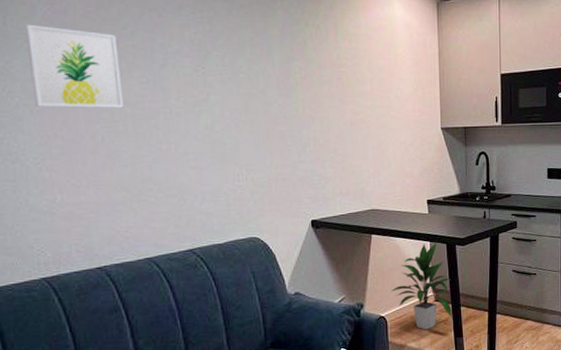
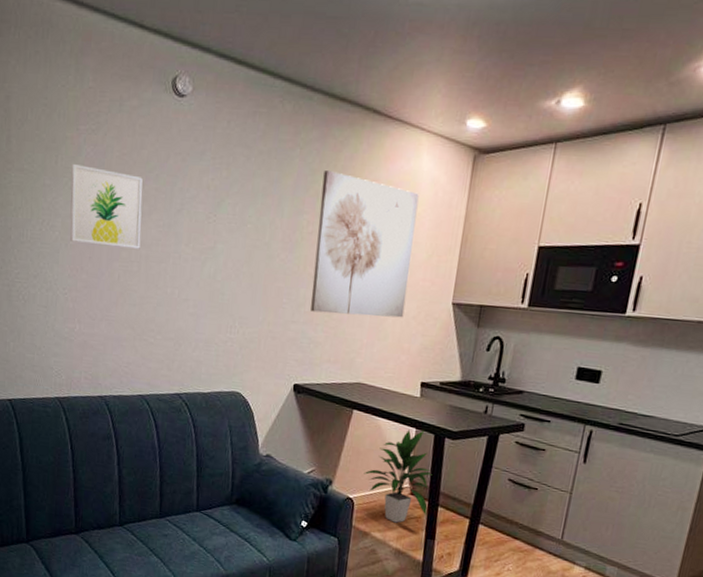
wall art: none [307,20,402,150] -> present [310,171,419,318]

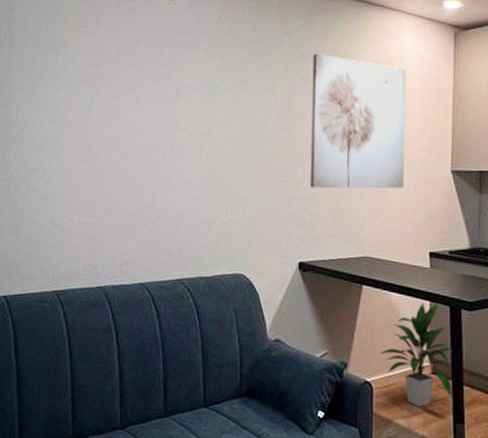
wall art: present [70,163,143,249] -> none [69,62,140,137]

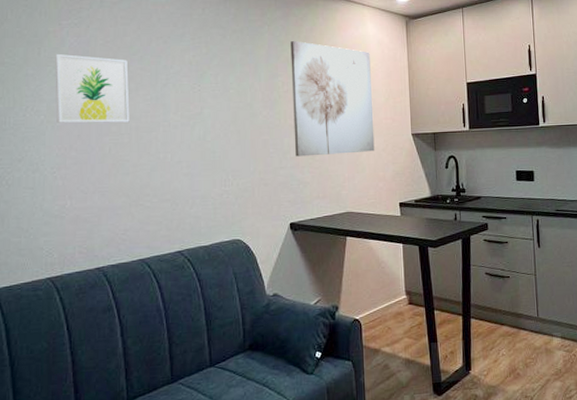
wall art: none [69,62,140,137] -> present [55,53,130,123]
indoor plant: present [380,302,453,407] -> none [365,244,426,334]

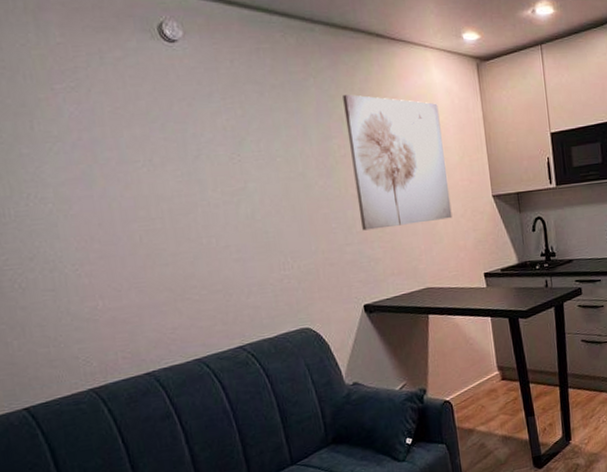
wall art: present [55,53,130,123] -> none [53,126,160,211]

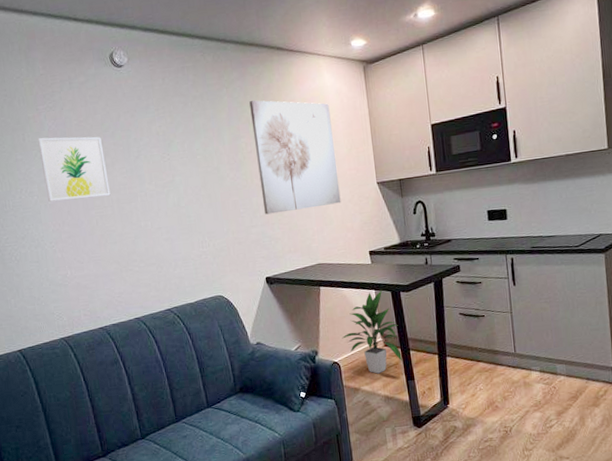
wall art: none [53,126,160,211] -> present [38,136,111,202]
indoor plant: none [454,316,521,412] -> present [342,290,402,374]

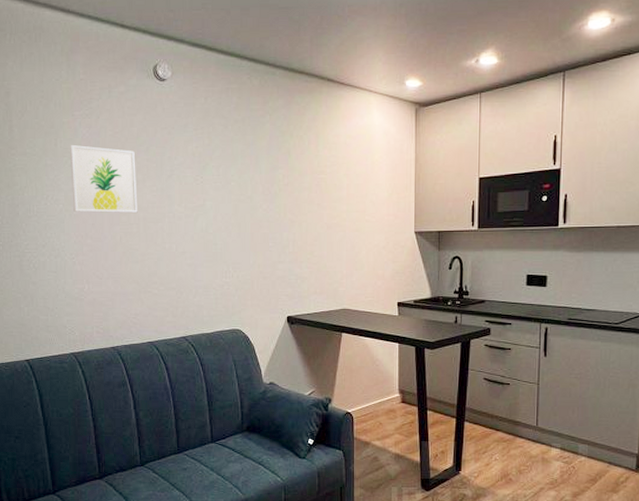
wall art: present [249,100,341,215] -> none [292,131,375,251]
indoor plant: present [342,290,402,374] -> none [358,344,418,430]

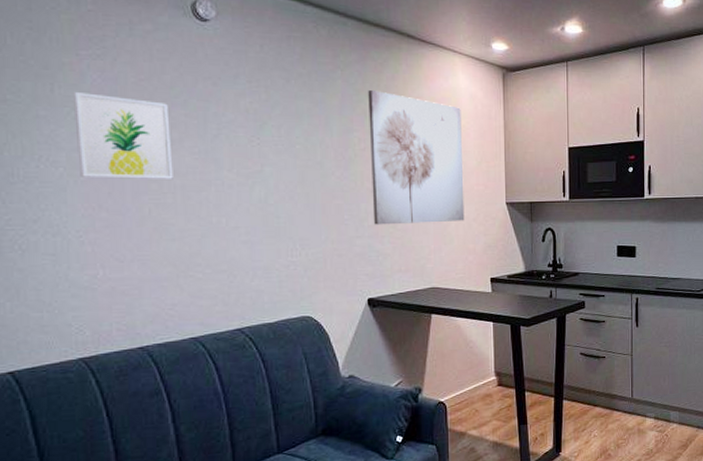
wall art: none [292,131,375,251] -> present [368,90,465,225]

